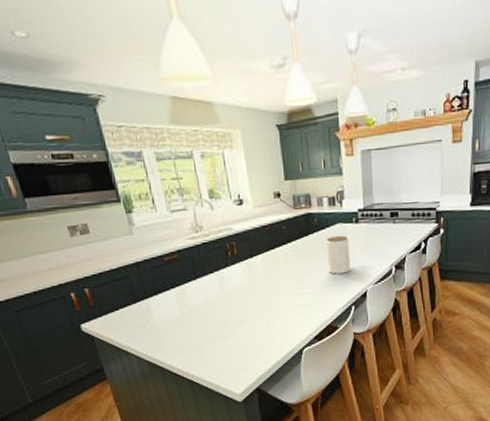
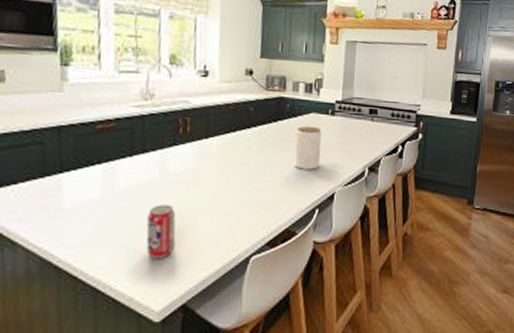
beverage can: none [217,314,243,356] -> present [146,204,176,258]

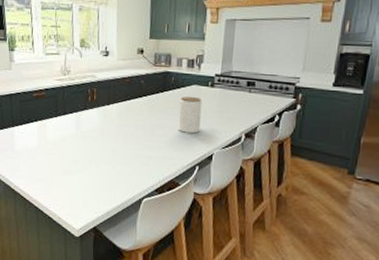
beverage can: present [146,204,176,258] -> none [68,153,88,192]

